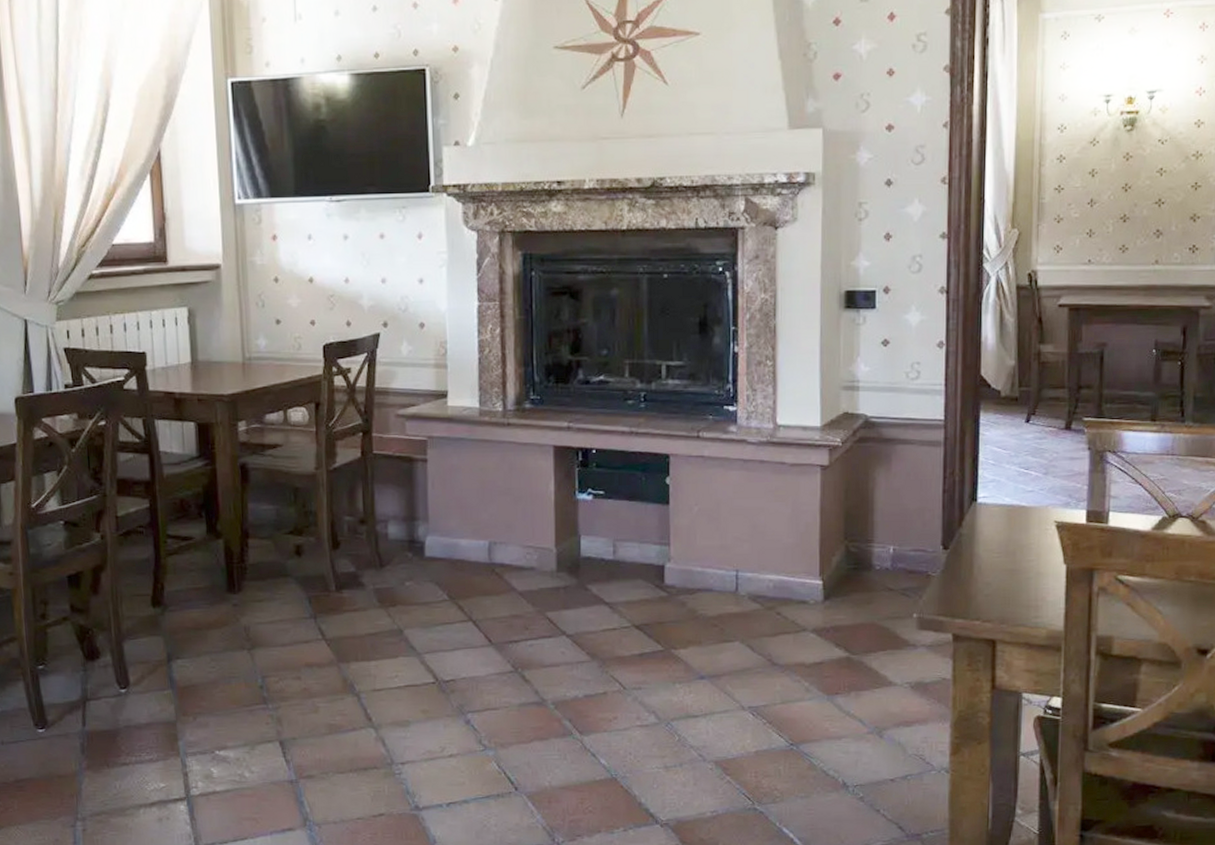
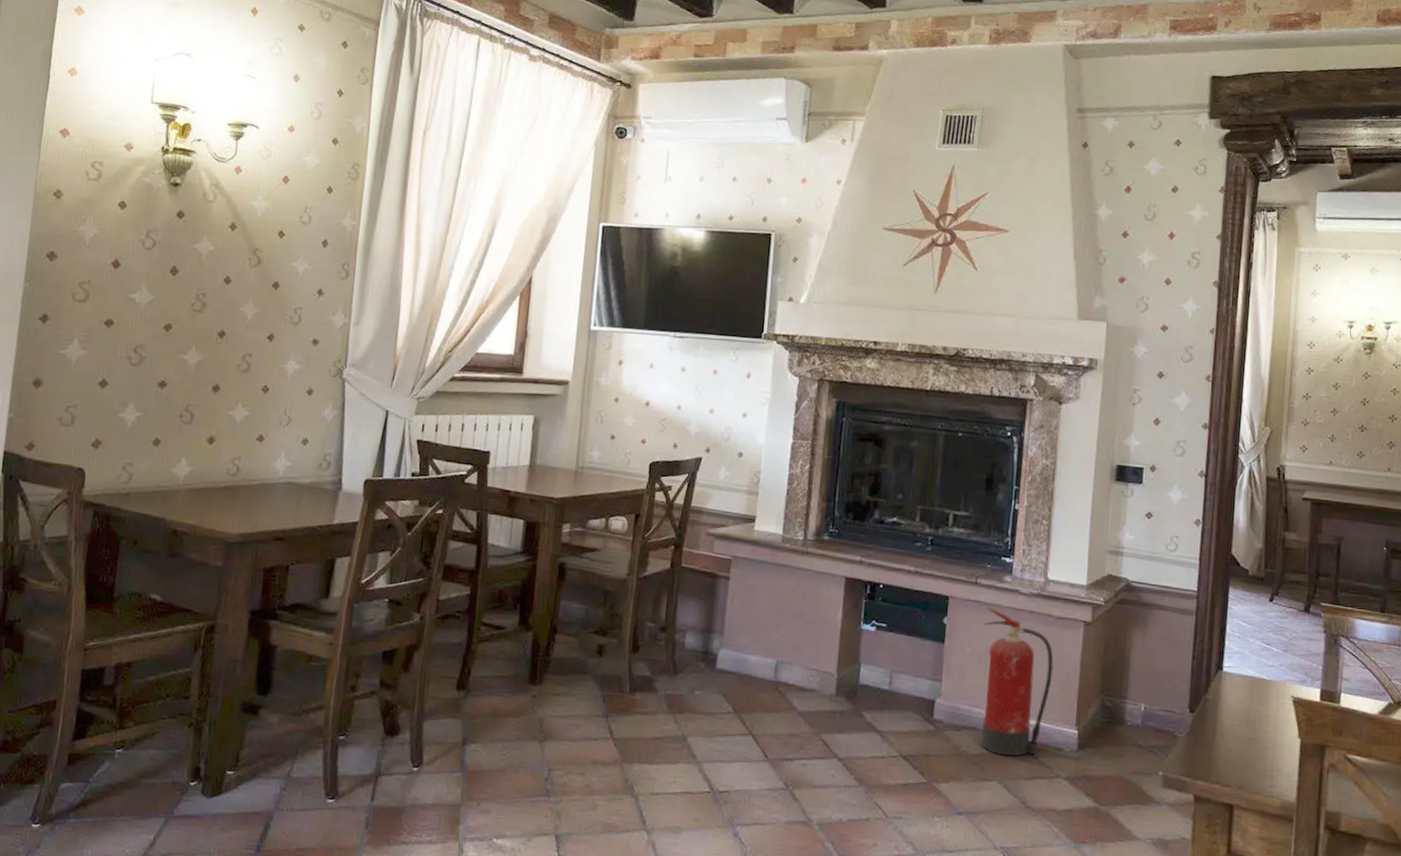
fire extinguisher: none [711,462,790,615] -> present [981,607,1054,757]

